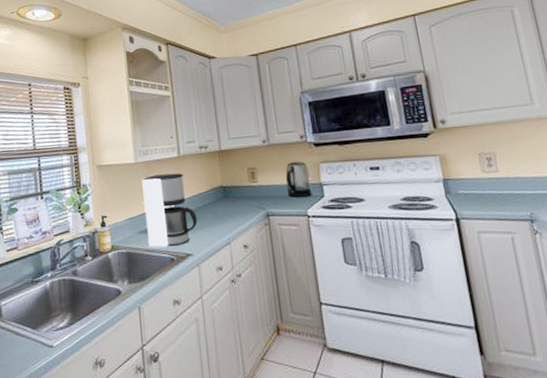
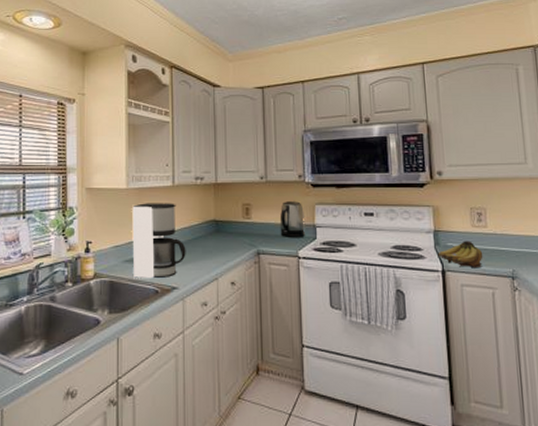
fruit: none [449,186,498,214] -> present [437,241,483,269]

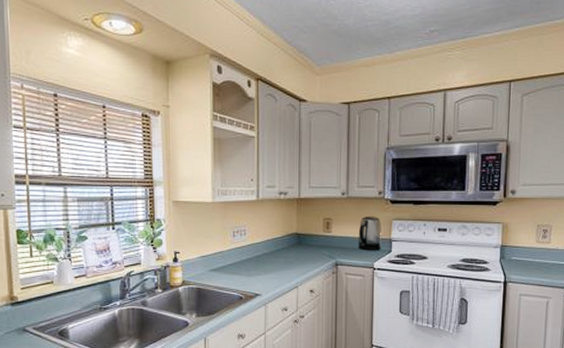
coffee maker: present [132,203,186,279] -> none [218,216,269,286]
fruit: present [437,241,483,269] -> none [502,255,543,280]

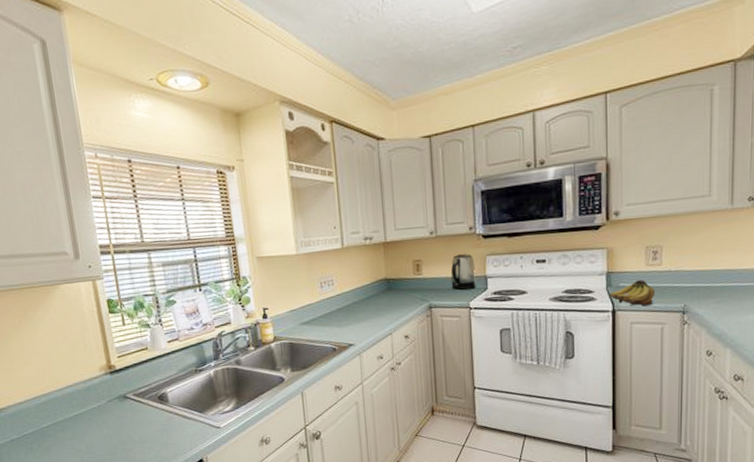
fruit: none [502,255,543,280] -> present [609,279,655,306]

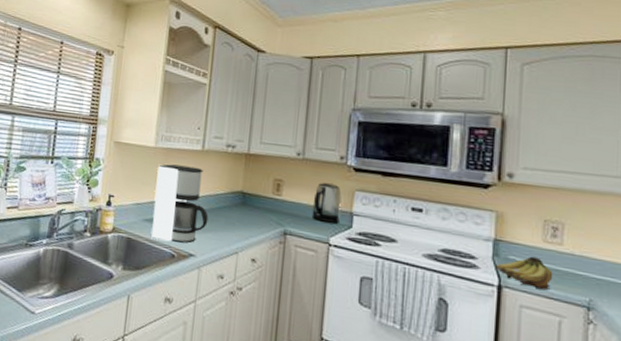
coffee maker: none [304,265,360,338] -> present [151,164,208,243]

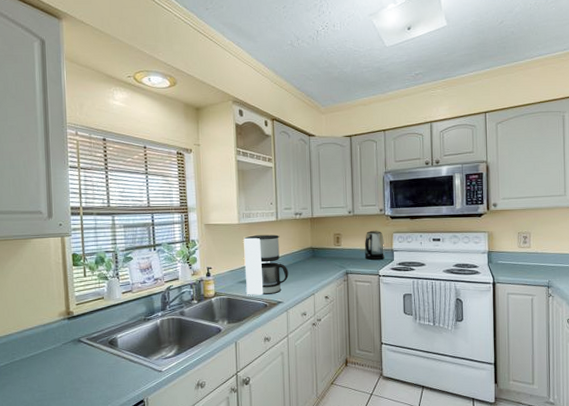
fruit: present [495,256,553,291] -> none [490,259,526,280]

